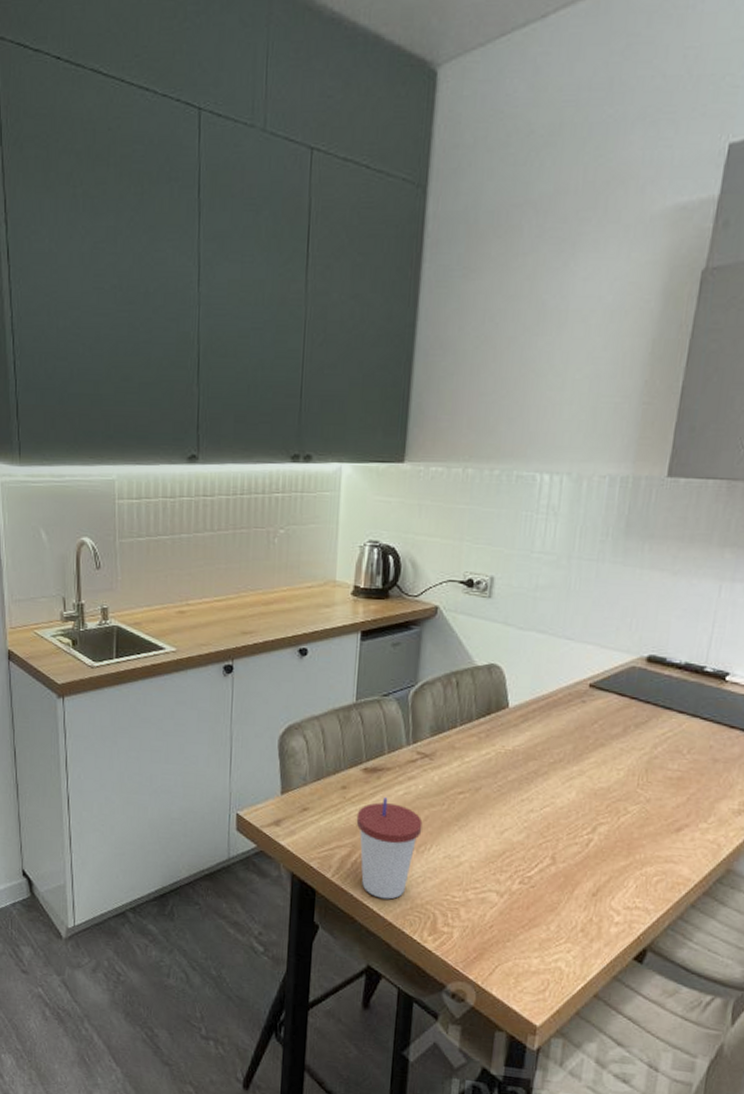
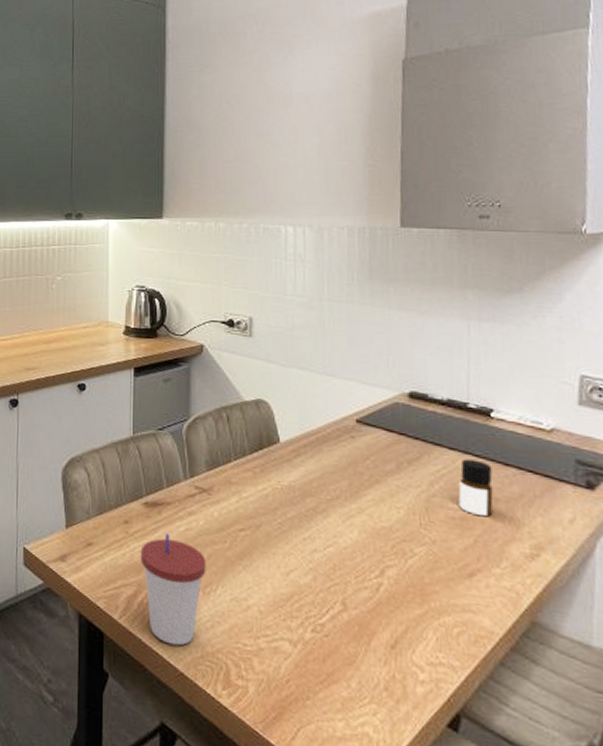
bottle: none [678,722,717,776] -> present [458,459,494,516]

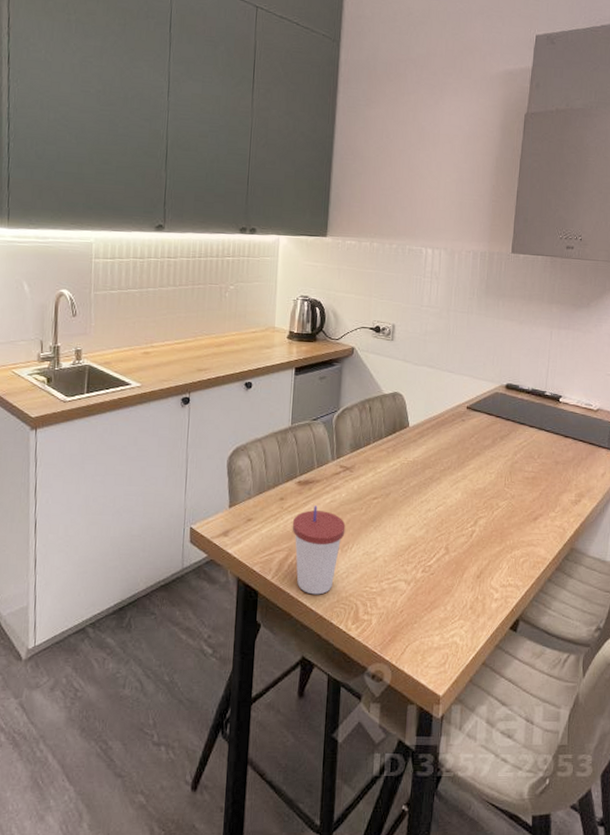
bottle: present [458,459,494,516] -> none [532,434,557,475]

